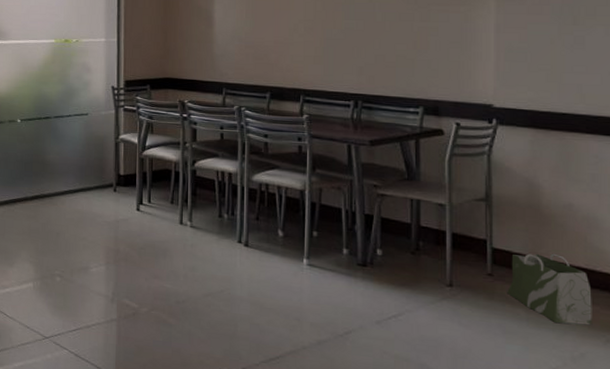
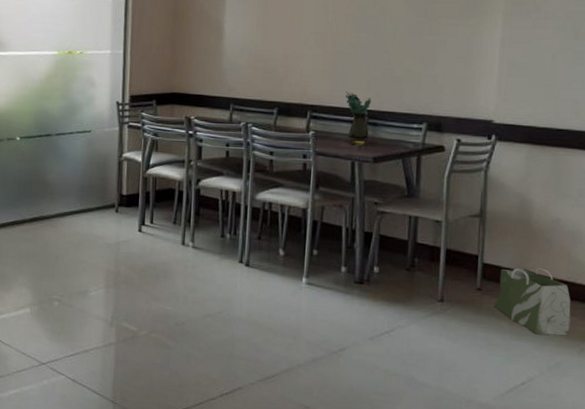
vase: none [338,76,365,129] -> present [346,91,372,146]

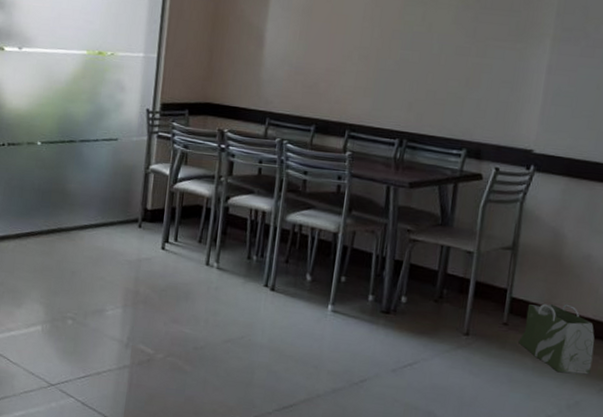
vase: present [346,91,372,146] -> none [385,111,413,170]

